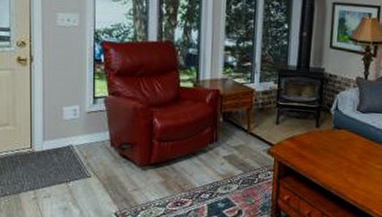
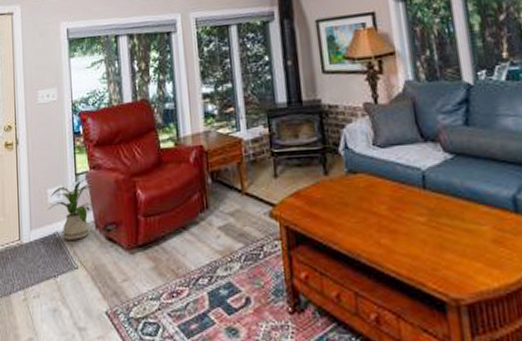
house plant: none [62,102,111,154] -> present [48,179,94,240]

